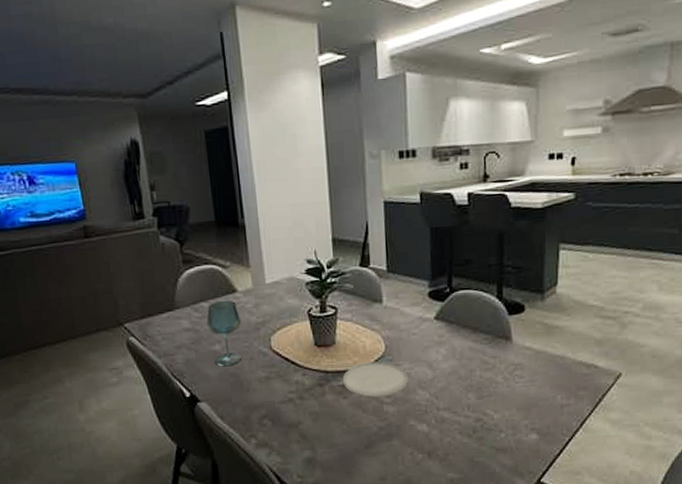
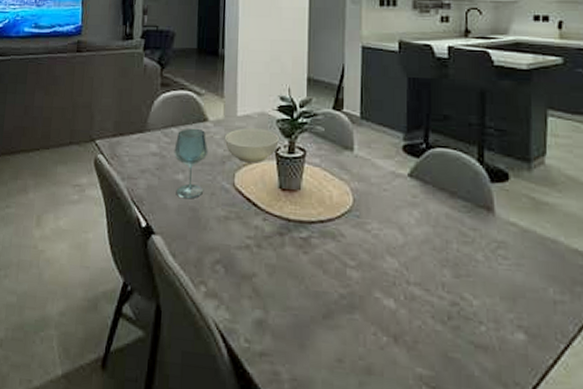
bowl: none [255,293,310,326] -> present [224,128,279,163]
plate: present [342,362,408,398] -> none [304,215,376,259]

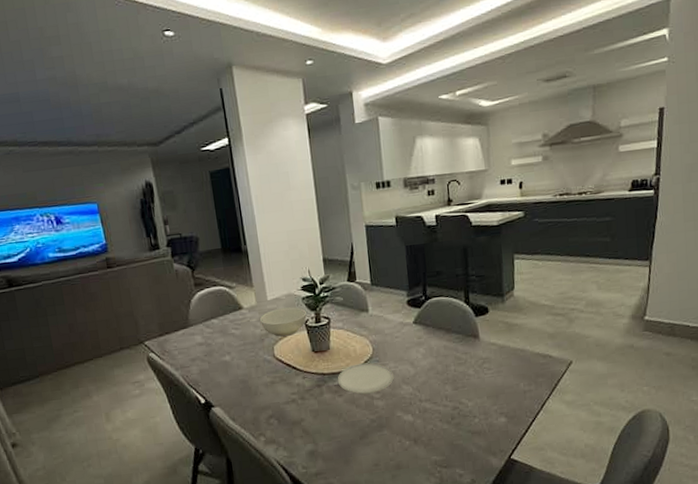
wine glass: present [174,128,209,199] -> none [217,316,250,375]
plate: none [304,215,376,259] -> present [337,362,394,395]

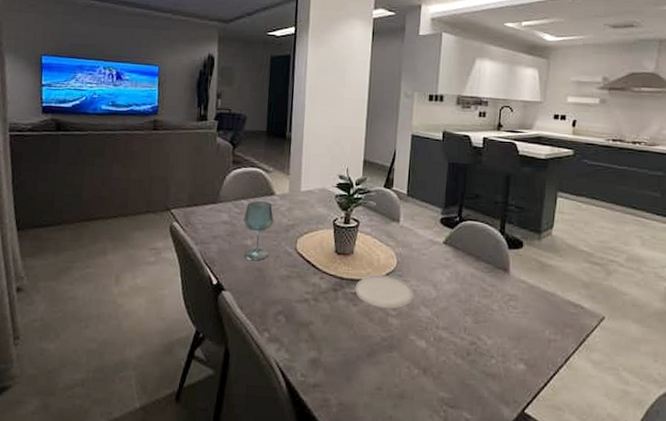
wine glass: none [217,316,250,375] -> present [243,200,275,261]
bowl: present [259,307,307,337] -> none [289,201,337,231]

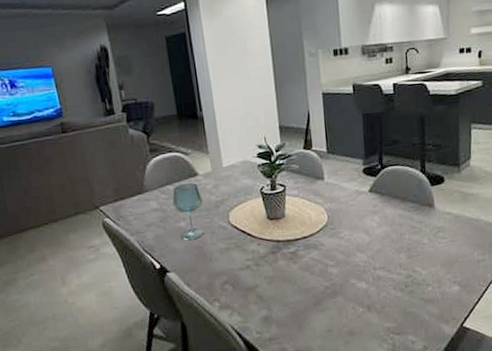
plate: present [355,274,414,310] -> none [292,230,348,262]

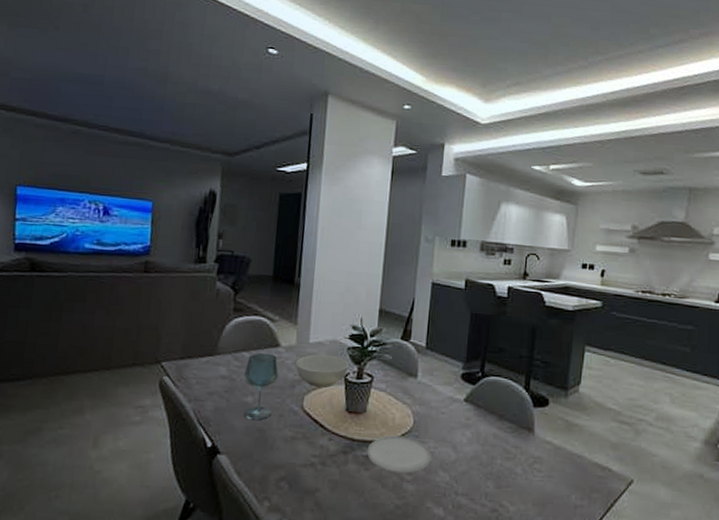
bowl: none [215,174,262,204] -> present [295,354,349,388]
plate: none [292,230,348,262] -> present [367,435,431,474]

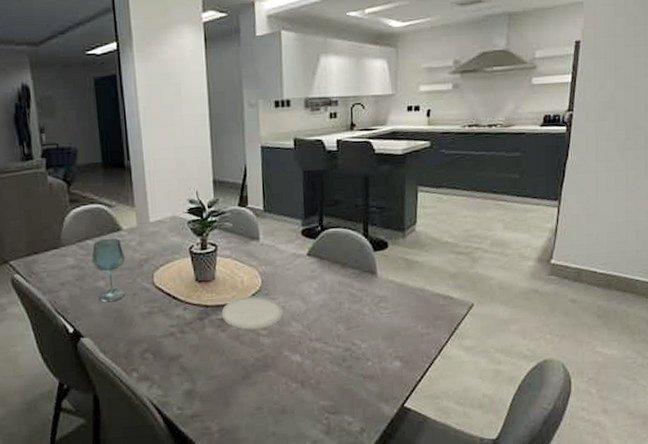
bowl: present [295,354,349,388] -> none [139,231,192,263]

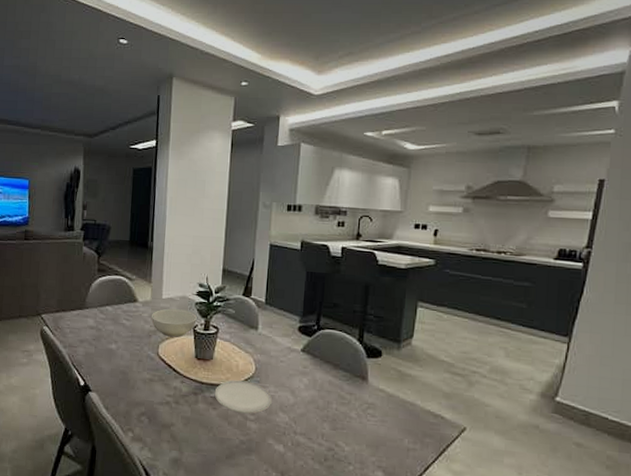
wine glass: present [91,238,126,303] -> none [108,307,138,365]
bowl: none [139,231,192,263] -> present [151,308,197,337]

